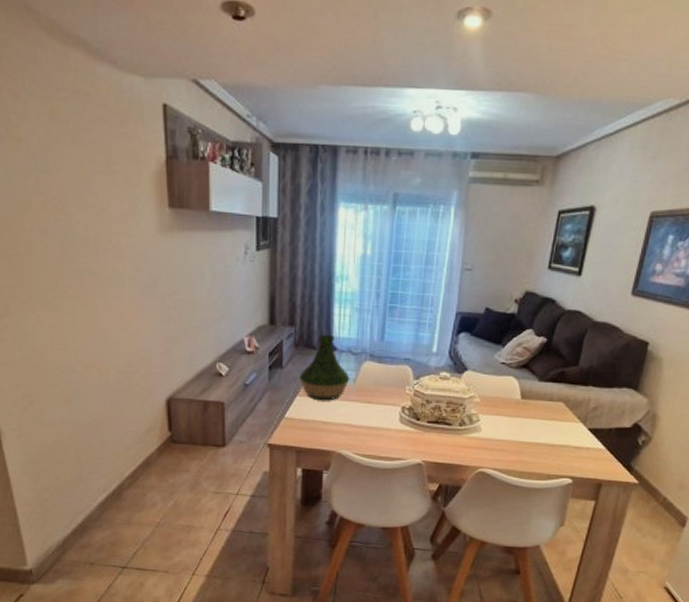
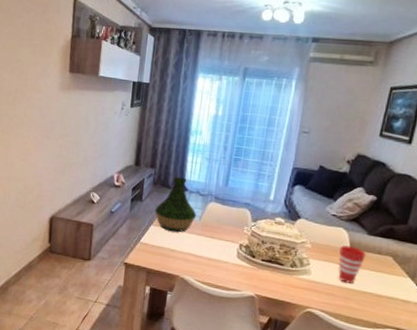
cup: none [509,395,537,436] -> present [338,245,366,284]

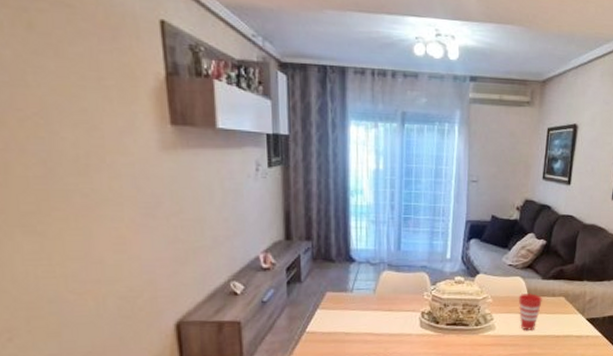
vase: present [155,176,197,233] -> none [319,246,370,313]

